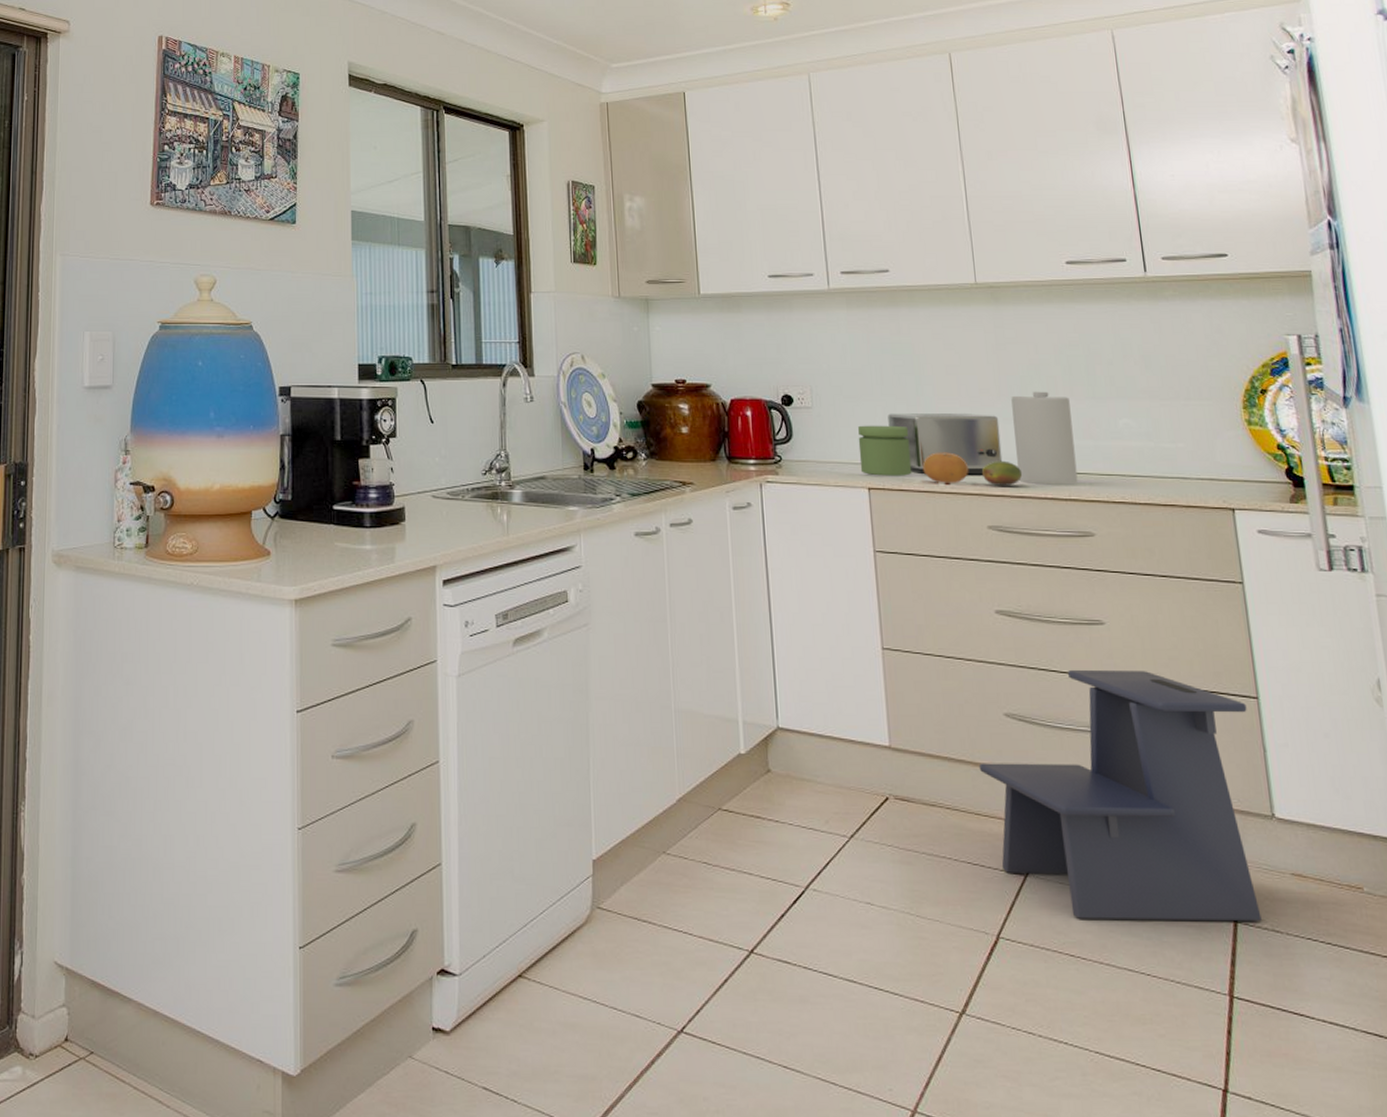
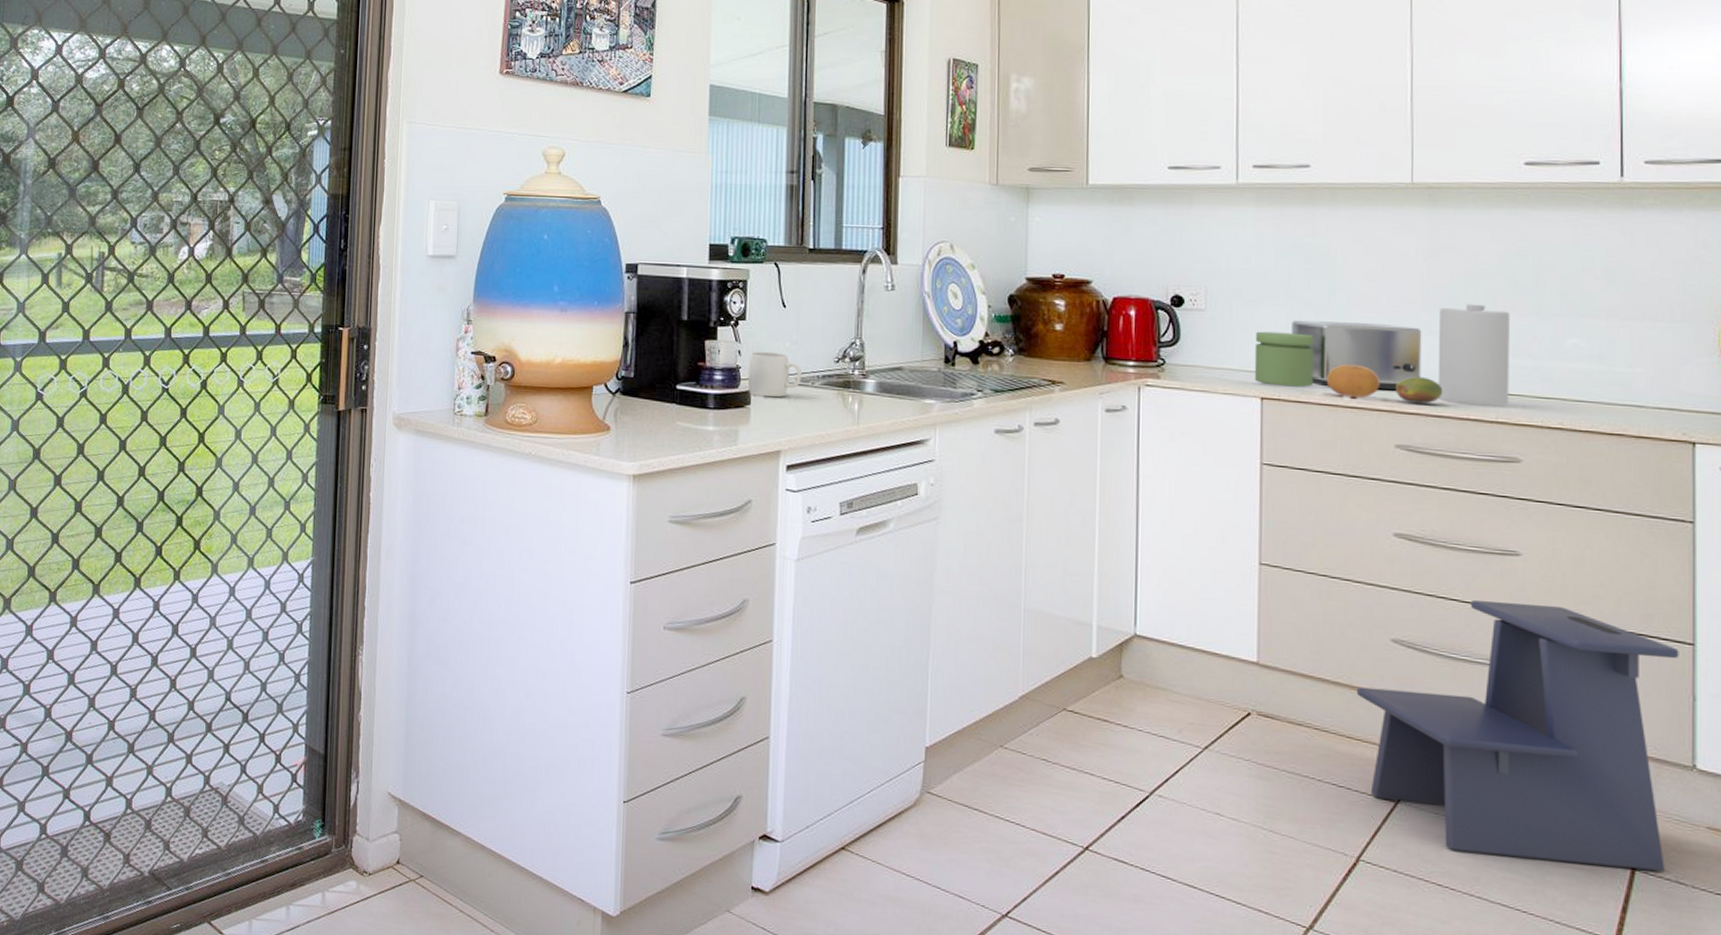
mug: none [401,467,452,513] -> present [747,351,802,398]

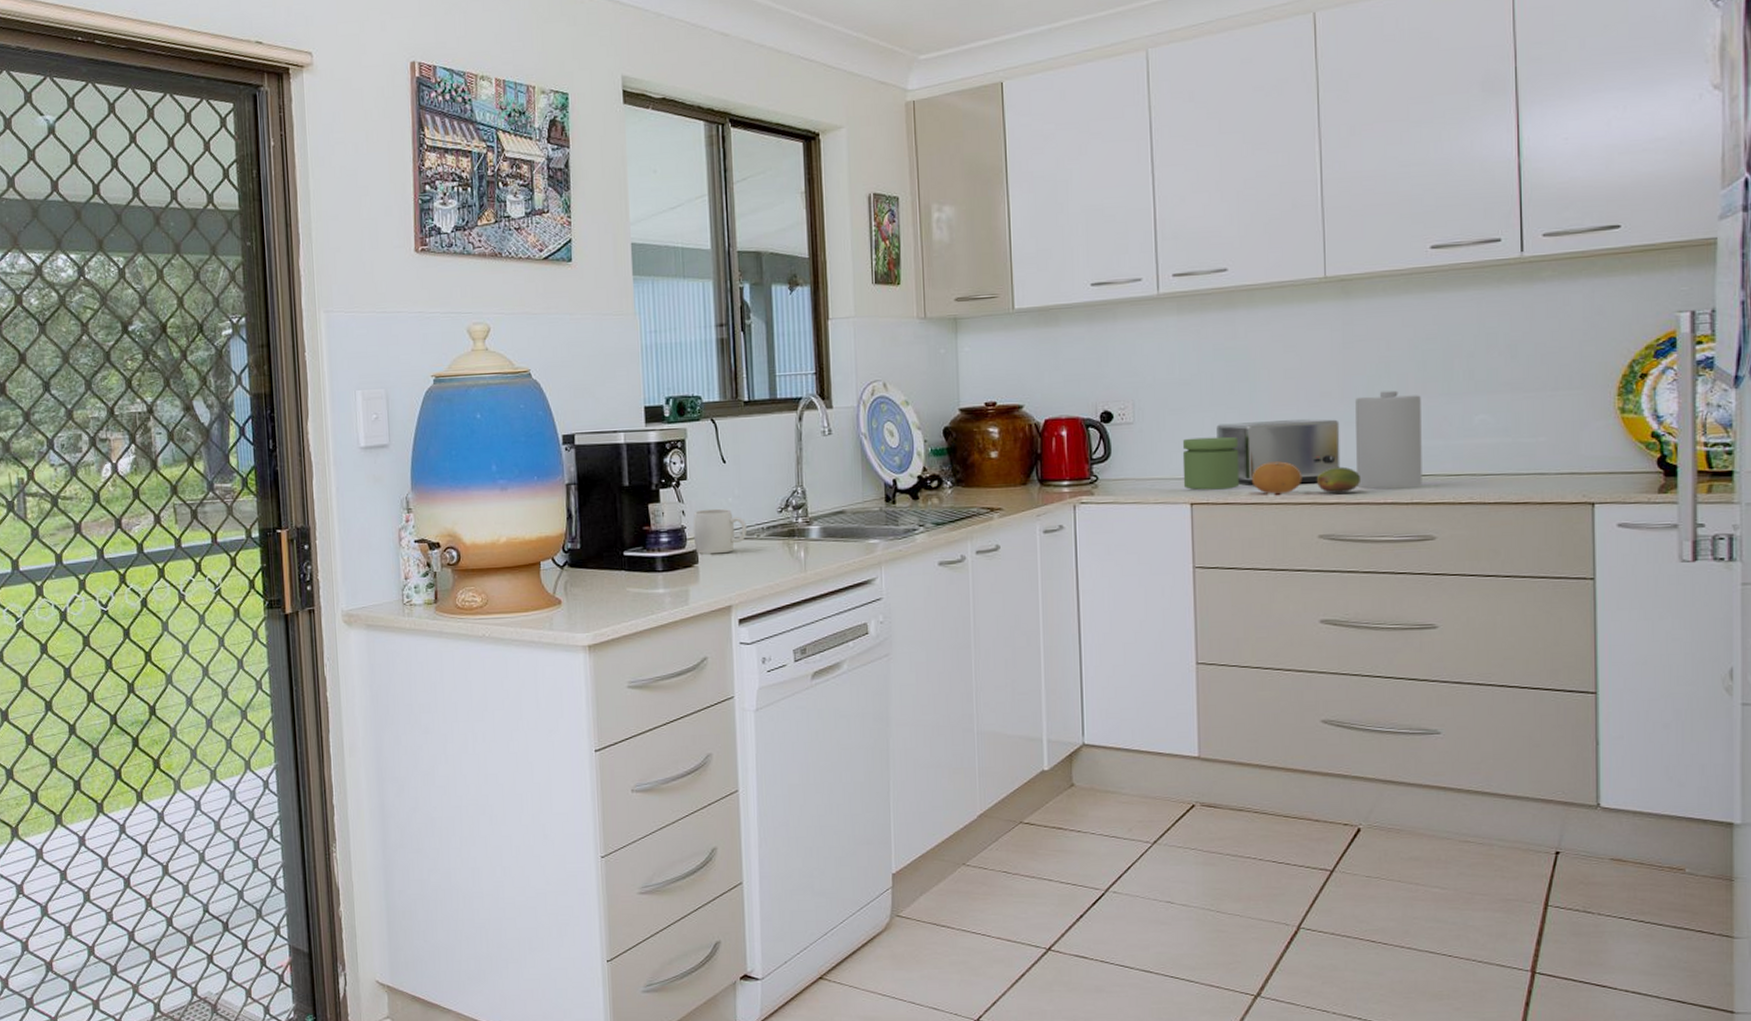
step stool: present [1356,599,1679,871] -> none [1291,672,1583,908]

